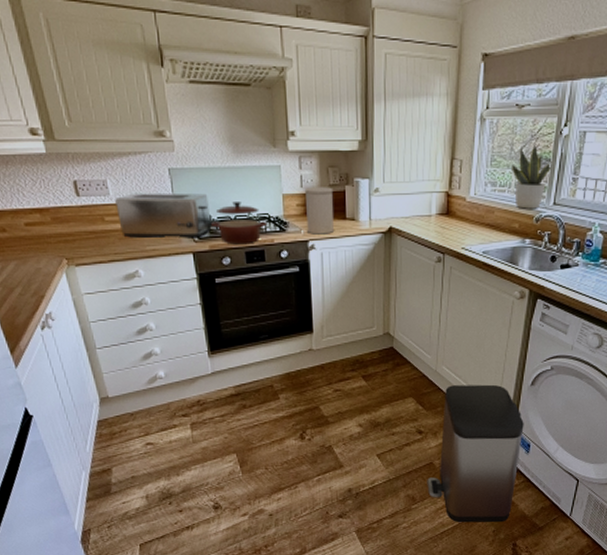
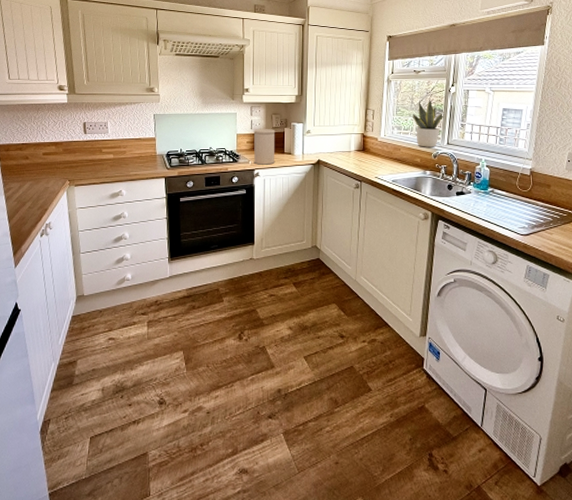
toaster: present [115,192,212,238] -> none [111,132,182,166]
saucepan: present [211,202,268,245] -> none [181,139,224,172]
pedal bin: present [427,384,524,523] -> none [348,294,434,429]

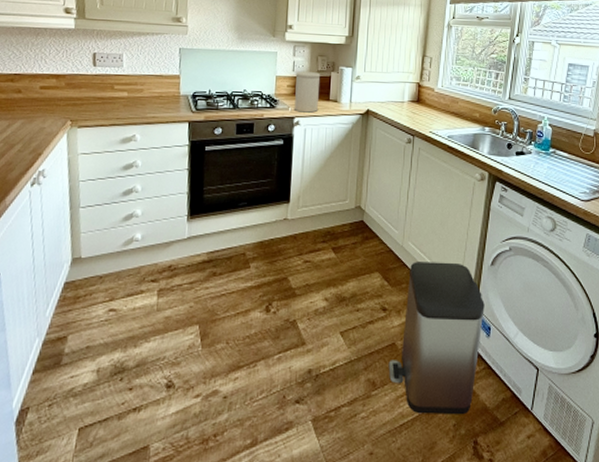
pedal bin: none [348,294,434,429] -> present [388,262,485,414]
potted plant: present [413,99,445,147] -> none [473,48,508,102]

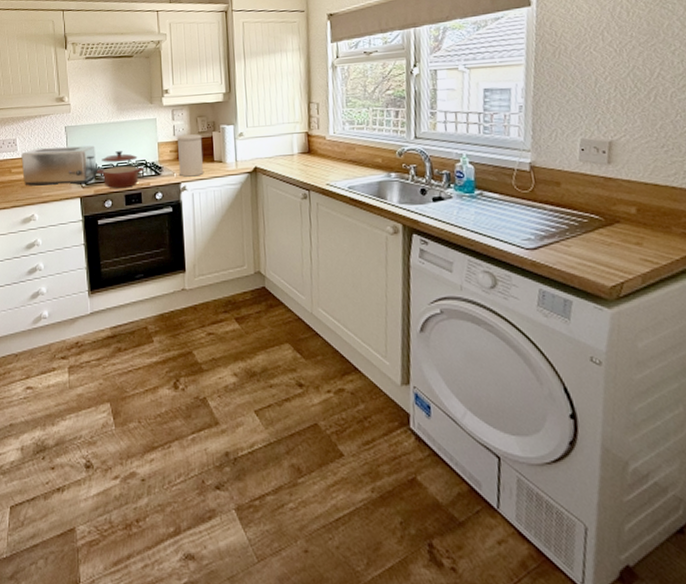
toaster: none [126,66,211,109] -> present [21,145,97,186]
saucepan: none [210,80,260,117] -> present [97,151,145,189]
pedal bin: present [388,262,485,414] -> none [313,330,420,510]

